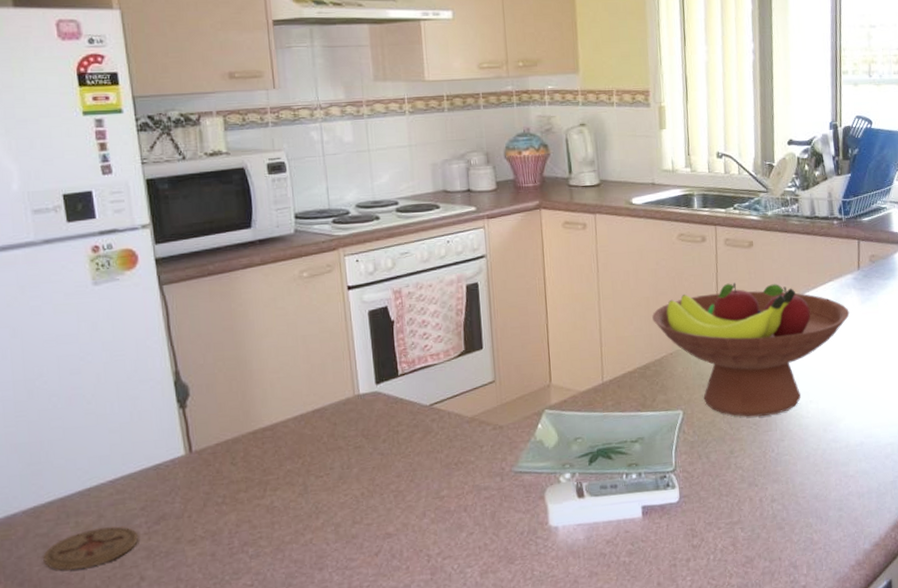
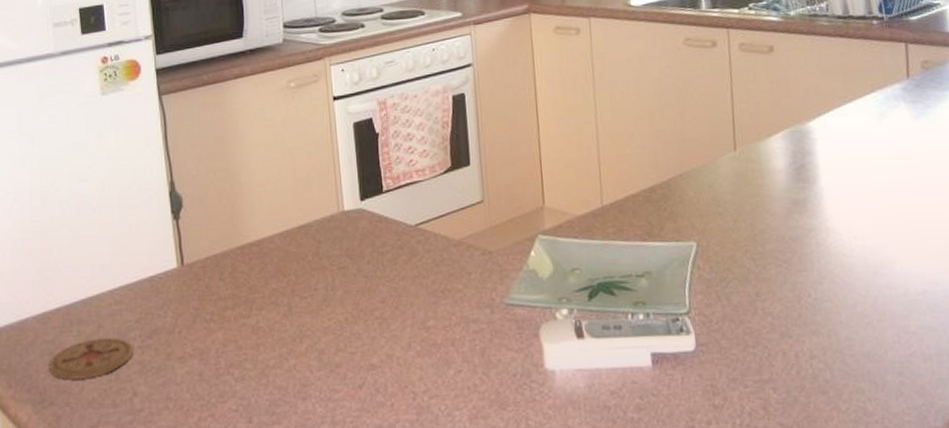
fruit bowl: present [652,283,850,417] -> none [657,94,899,254]

